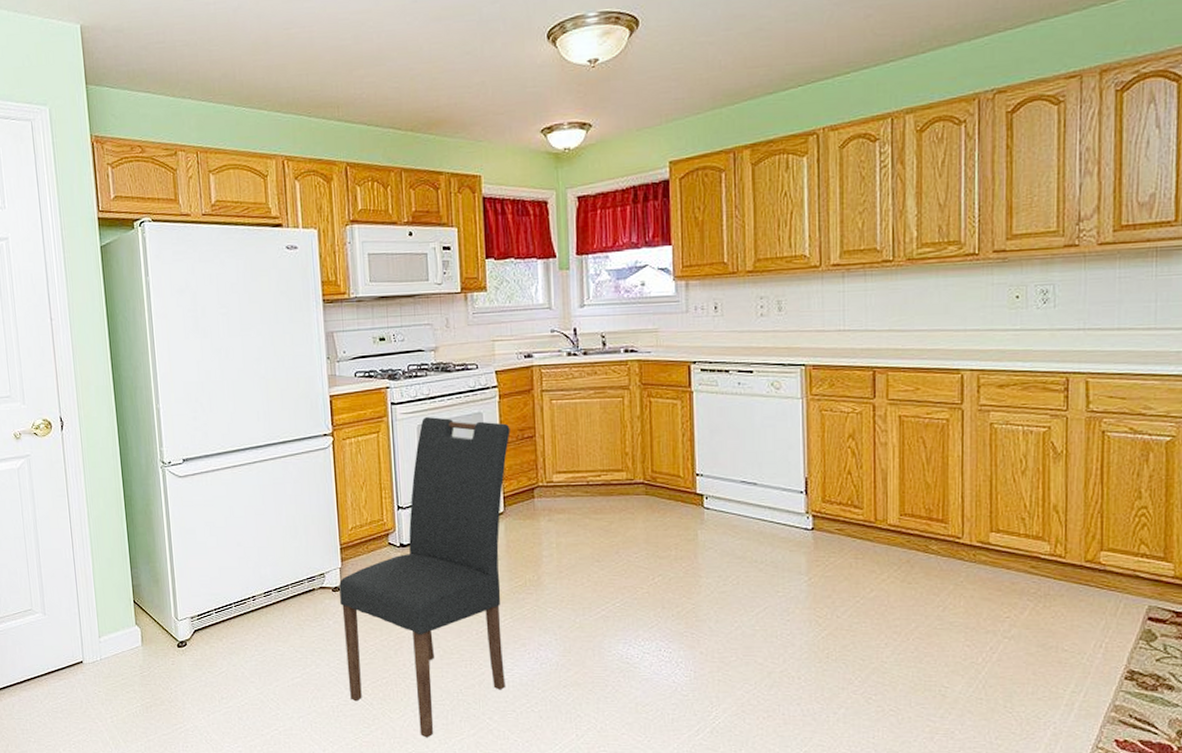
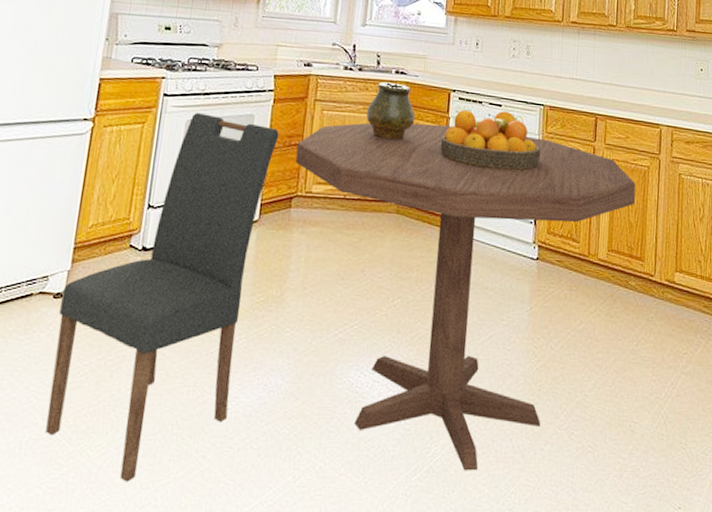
dining table: none [530,400,931,732] -> present [295,122,635,471]
vase: none [598,362,653,422] -> present [366,82,416,140]
fruit bowl: none [685,377,807,441] -> present [440,109,541,170]

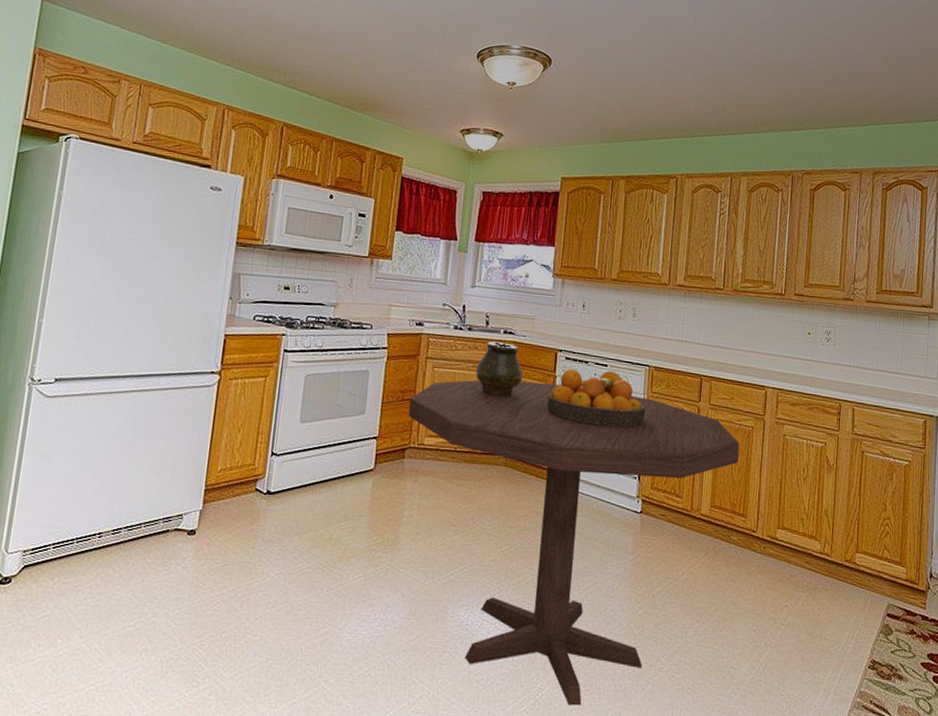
dining chair: present [45,112,279,482] -> none [184,367,393,701]

